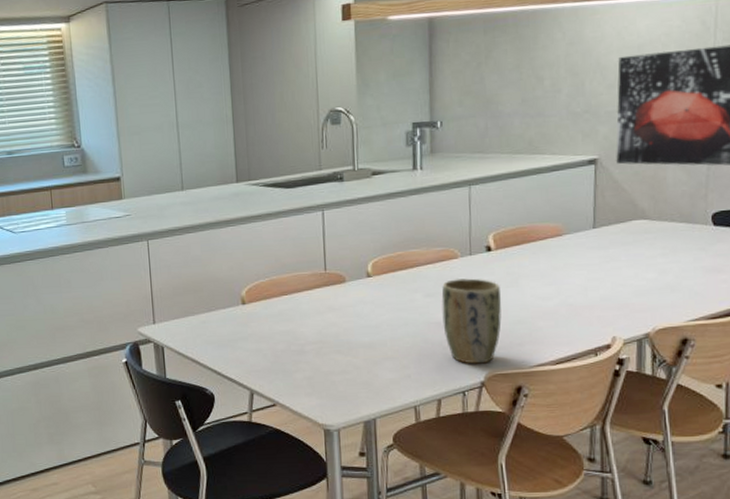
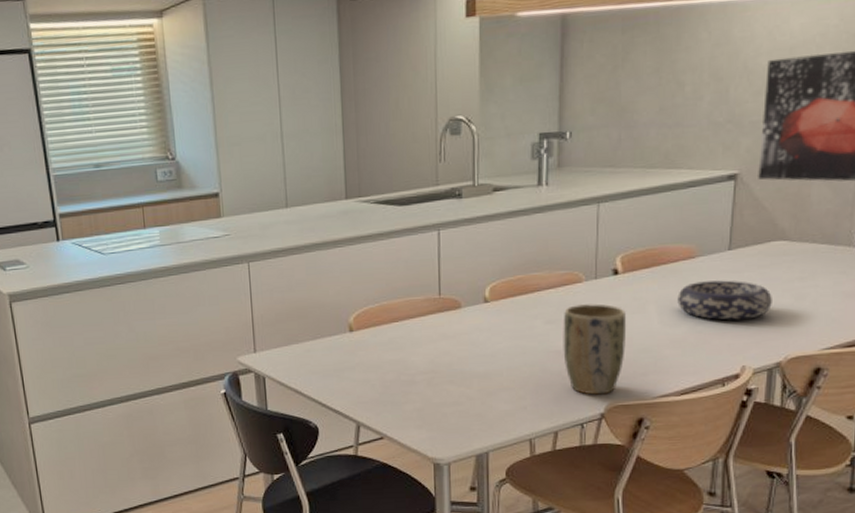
decorative bowl: none [548,256,637,294] -> present [677,280,772,321]

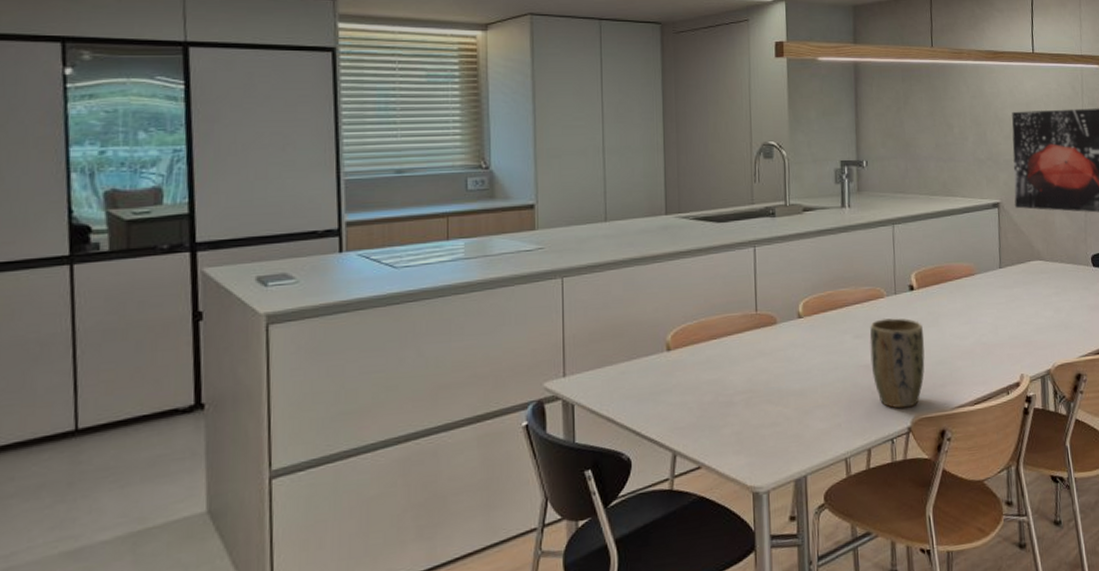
decorative bowl: present [677,280,772,321] -> none [963,295,1038,332]

